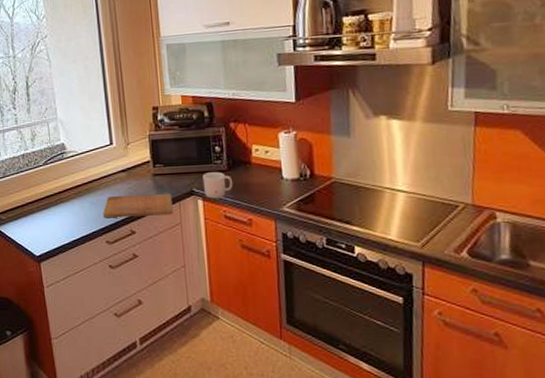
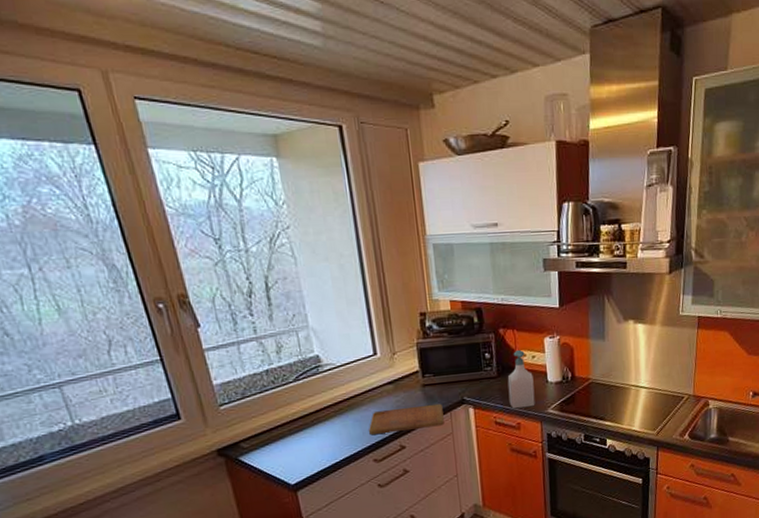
mug: present [202,172,233,199] -> none [473,379,503,406]
soap bottle: none [238,145,269,204] -> present [507,350,535,409]

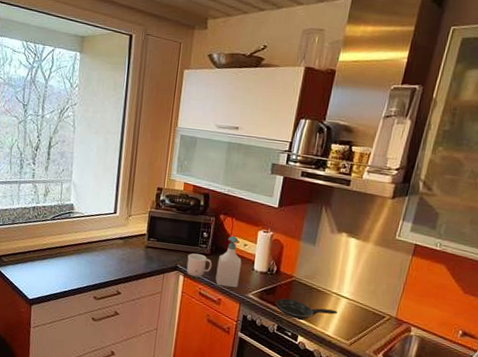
cutting board: present [369,403,444,436] -> none [96,258,158,284]
mug: none [473,379,503,406] -> present [186,253,213,278]
frying pan: none [577,403,640,424] -> present [276,298,338,320]

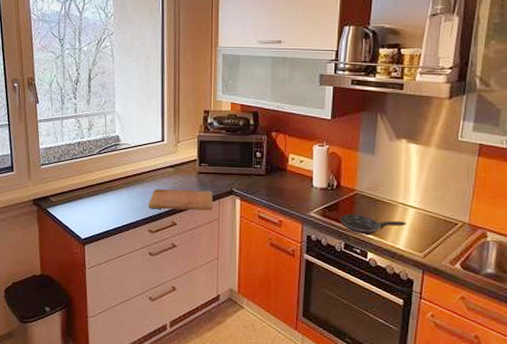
cutting board: none [96,258,158,284] -> present [149,189,213,211]
mug: present [186,253,213,278] -> none [242,175,269,200]
soap bottle: present [215,236,242,288] -> none [274,154,299,208]

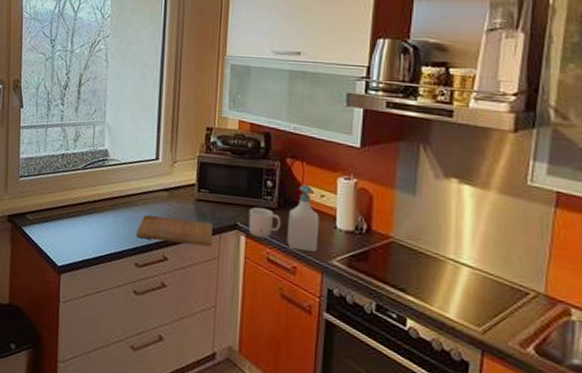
mug: none [242,175,269,200] -> present [248,207,282,239]
soap bottle: none [274,154,299,208] -> present [287,185,319,253]
frying pan: present [340,214,406,235] -> none [371,266,459,297]

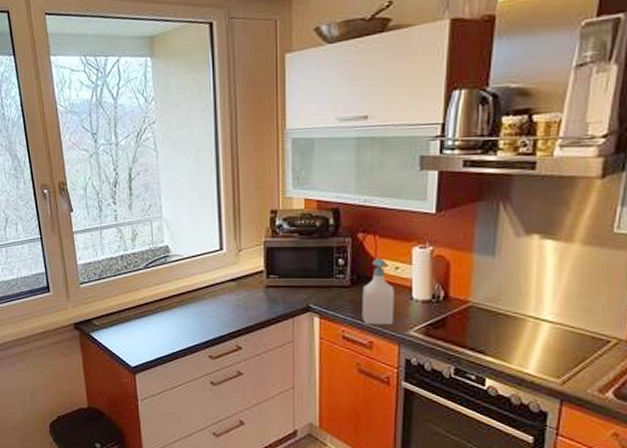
cutting board: present [136,215,213,247] -> none [208,307,285,332]
mug: present [248,207,282,239] -> none [321,287,356,317]

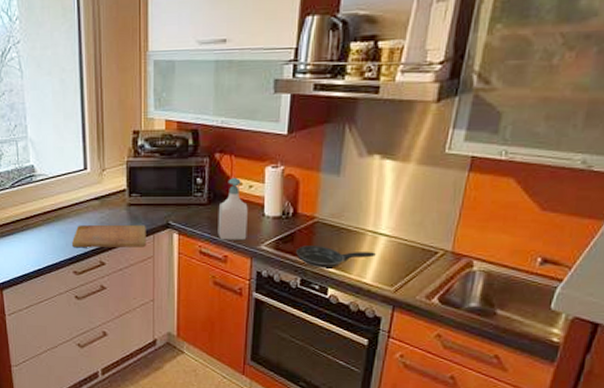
cutting board: none [208,307,285,332] -> present [72,224,146,248]
frying pan: none [449,332,539,357] -> present [296,245,376,269]

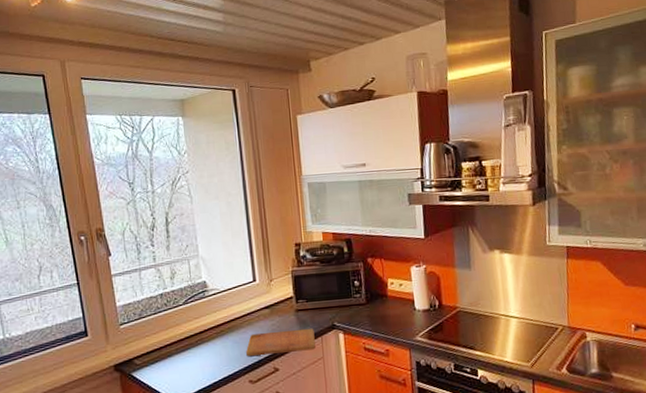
soap bottle: present [218,178,248,241] -> none [375,278,404,336]
frying pan: present [296,245,376,269] -> none [446,332,511,353]

